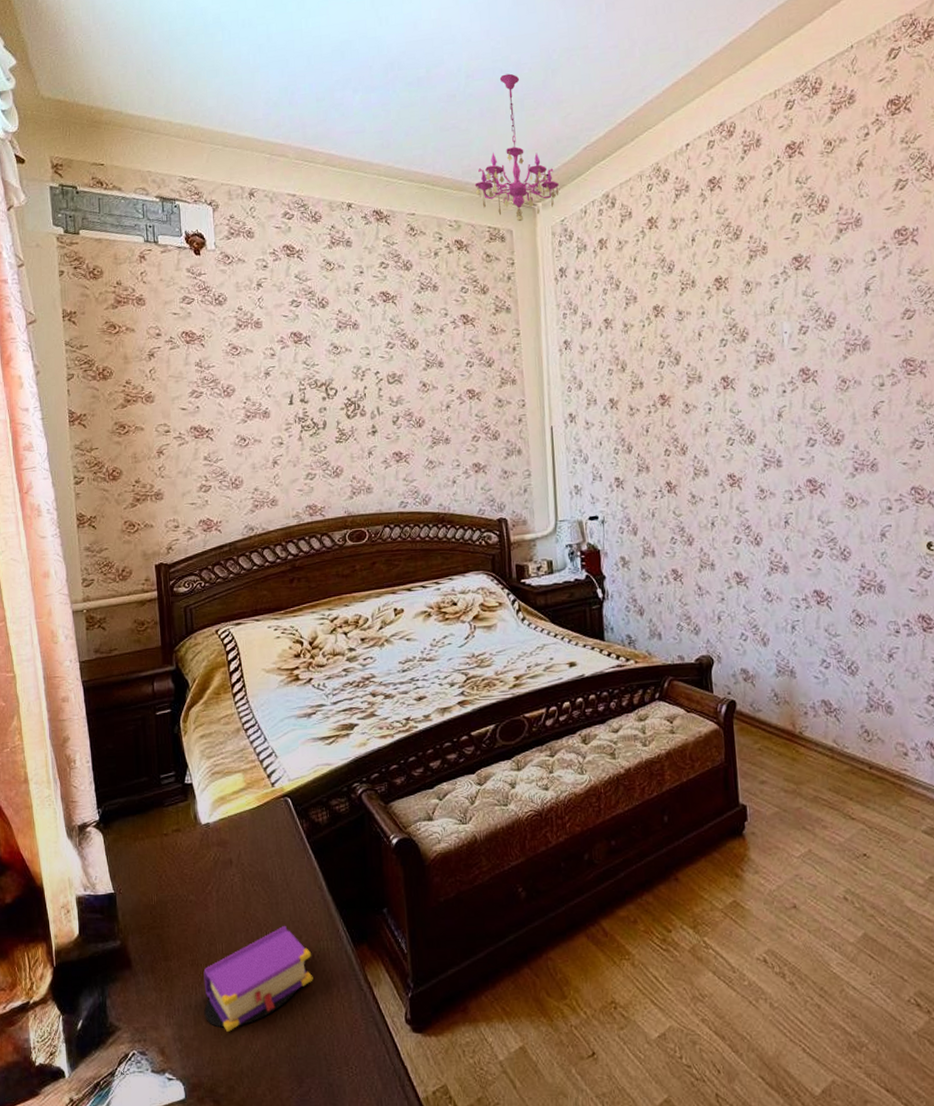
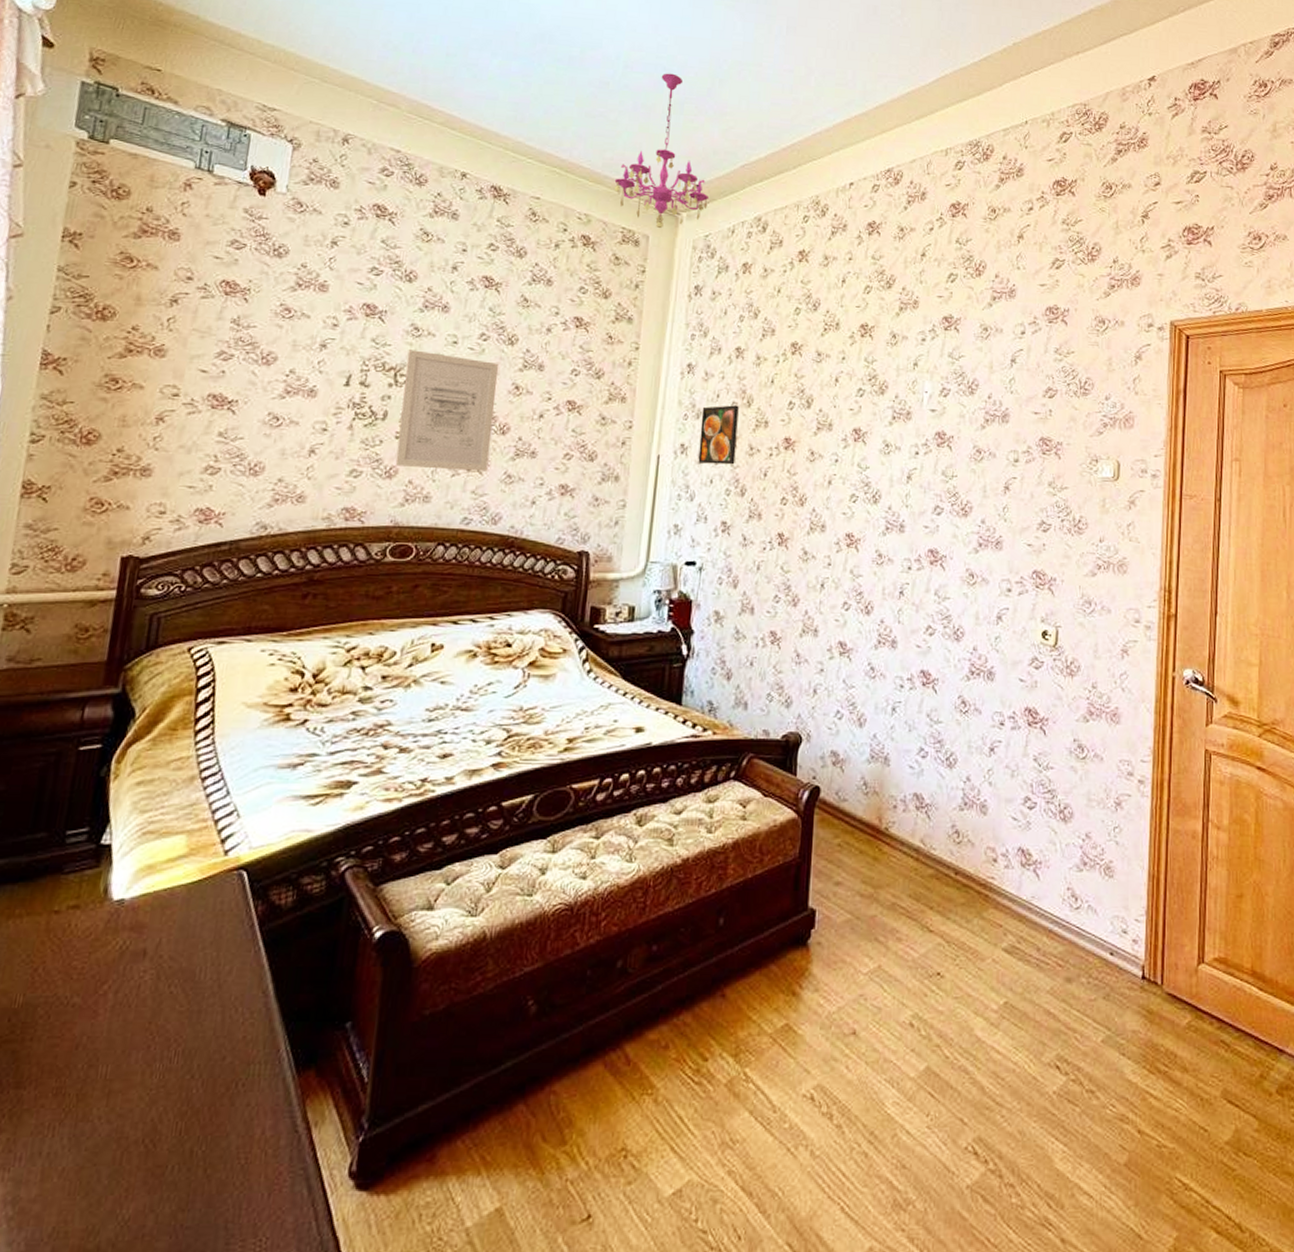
book: present [203,926,313,1032] -> none [58,1043,235,1190]
wall art: none [332,365,413,466] -> present [395,350,498,472]
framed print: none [582,372,619,429] -> present [698,405,739,465]

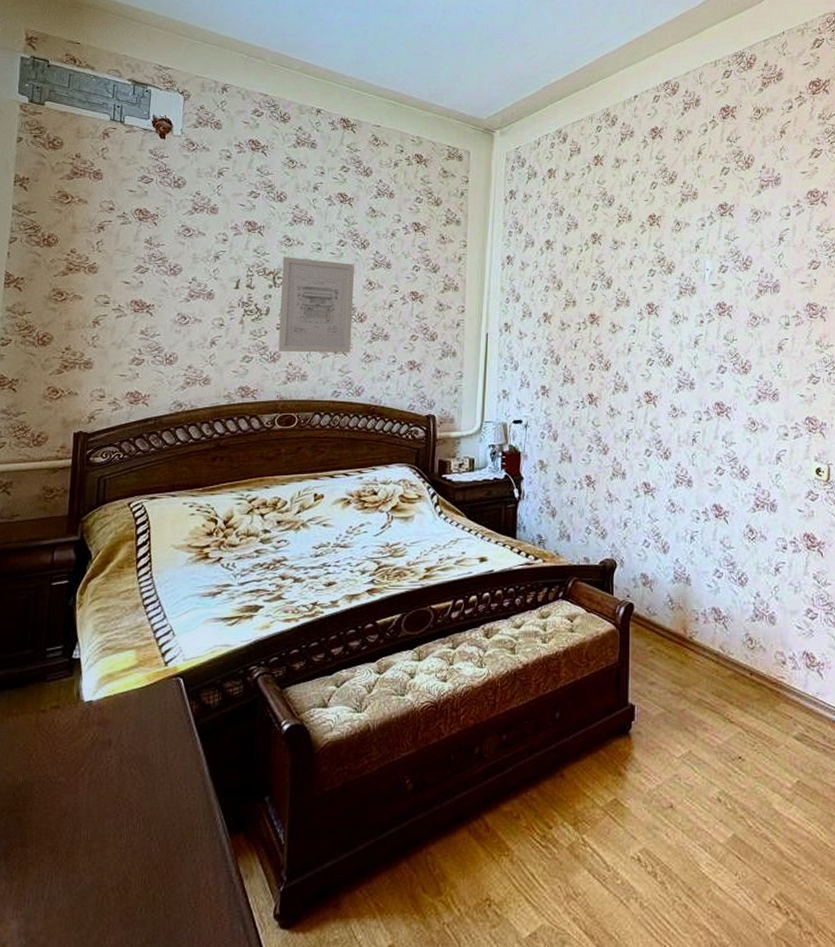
chandelier: present [614,73,708,229] -> none [439,14,517,145]
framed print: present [698,405,739,465] -> none [519,289,551,339]

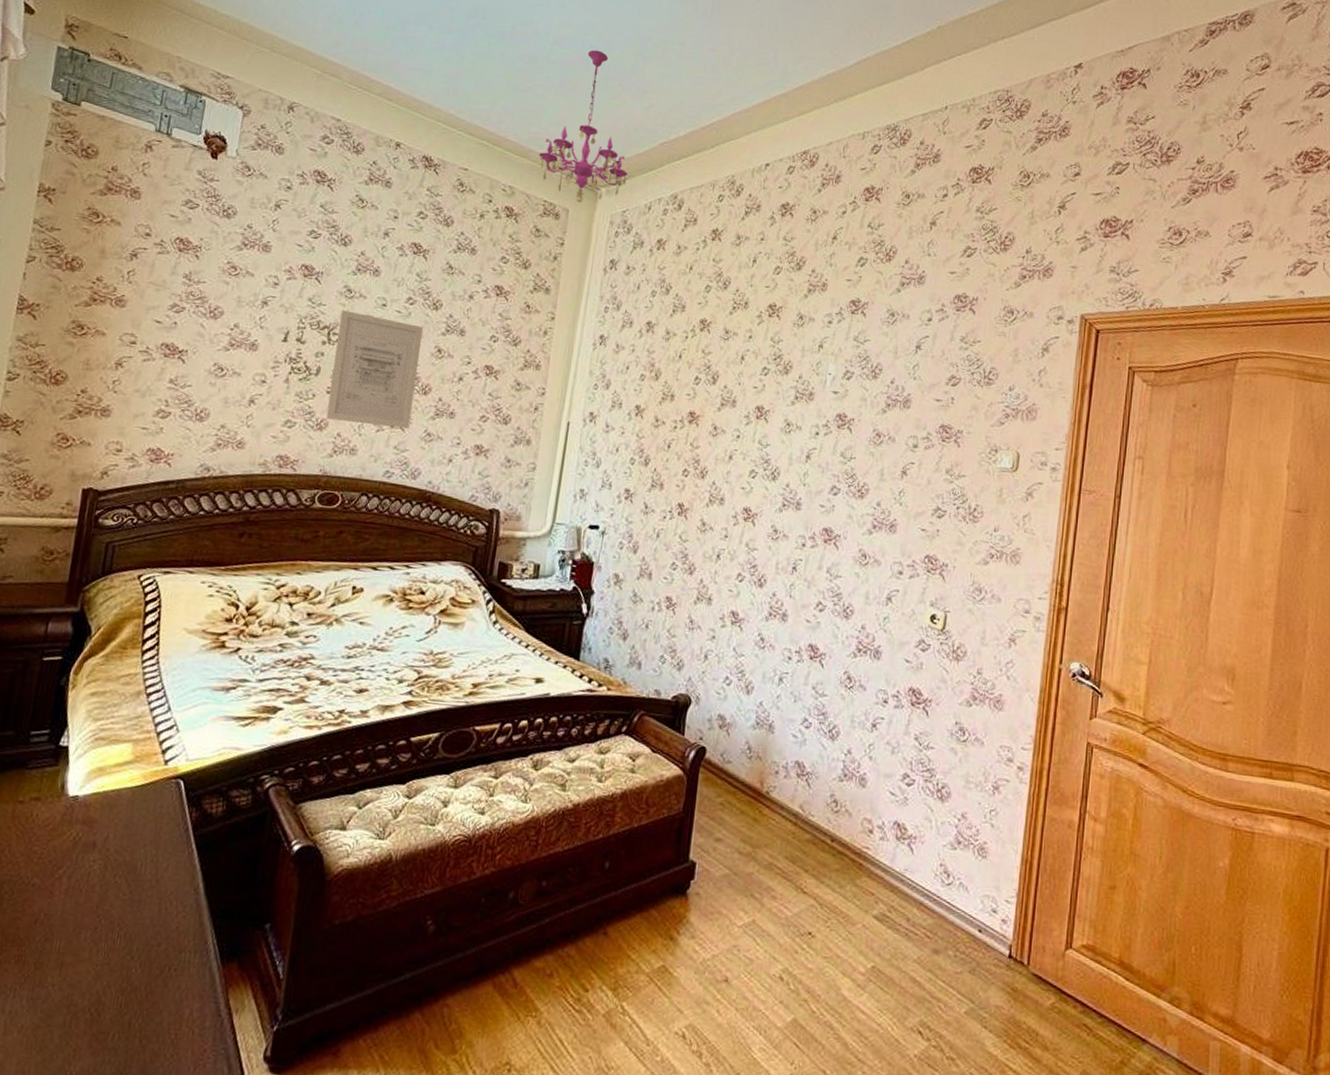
chandelier: none [439,14,517,145] -> present [538,50,628,203]

